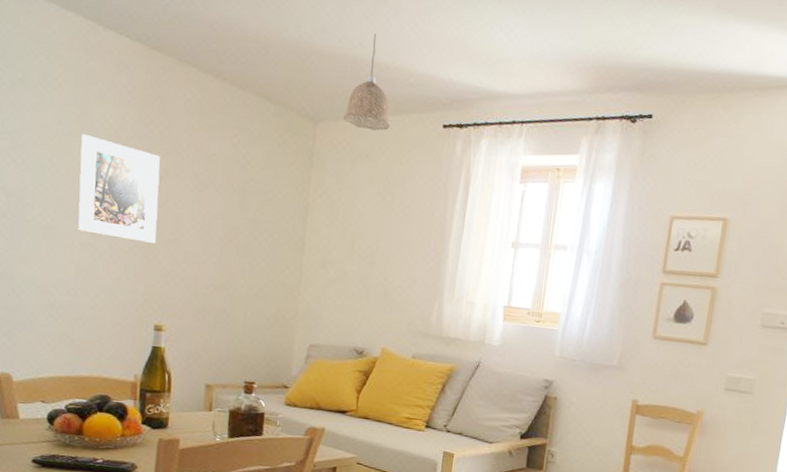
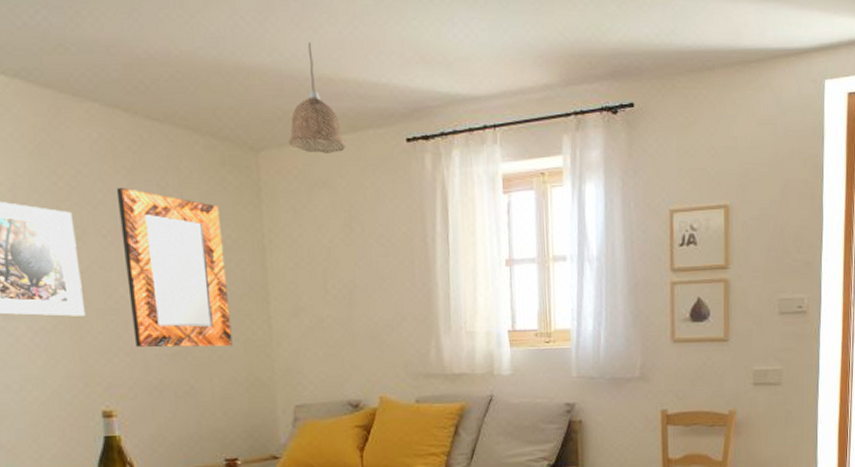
home mirror: none [190,139,277,285] -> present [116,187,233,348]

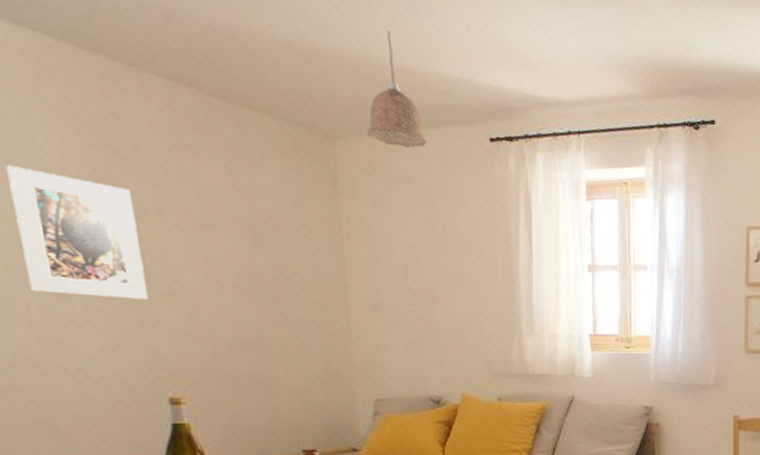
home mirror: present [116,187,233,348] -> none [179,166,309,337]

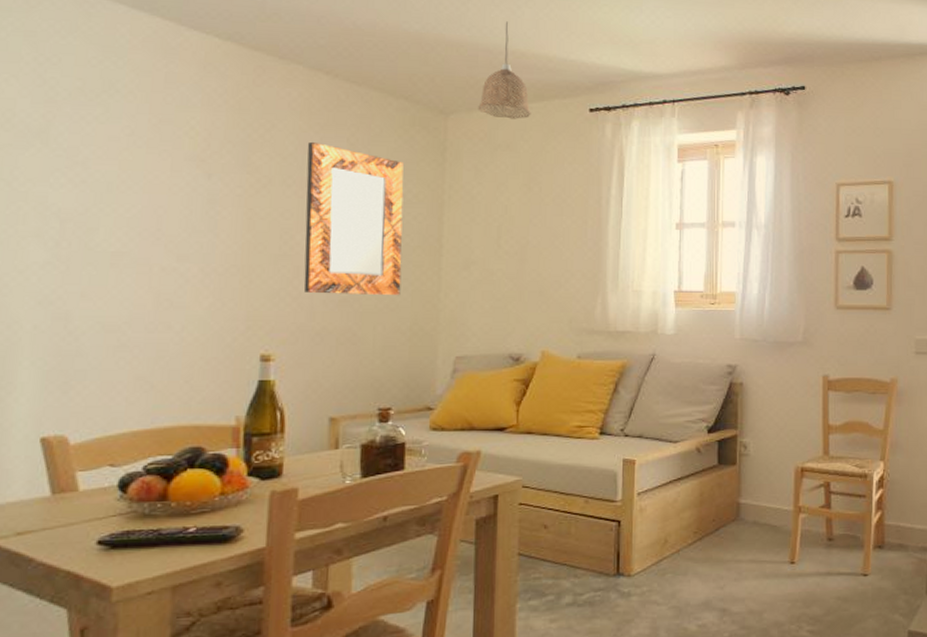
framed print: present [7,164,149,299] -> none [157,144,262,261]
home mirror: none [179,166,309,337] -> present [304,141,404,295]

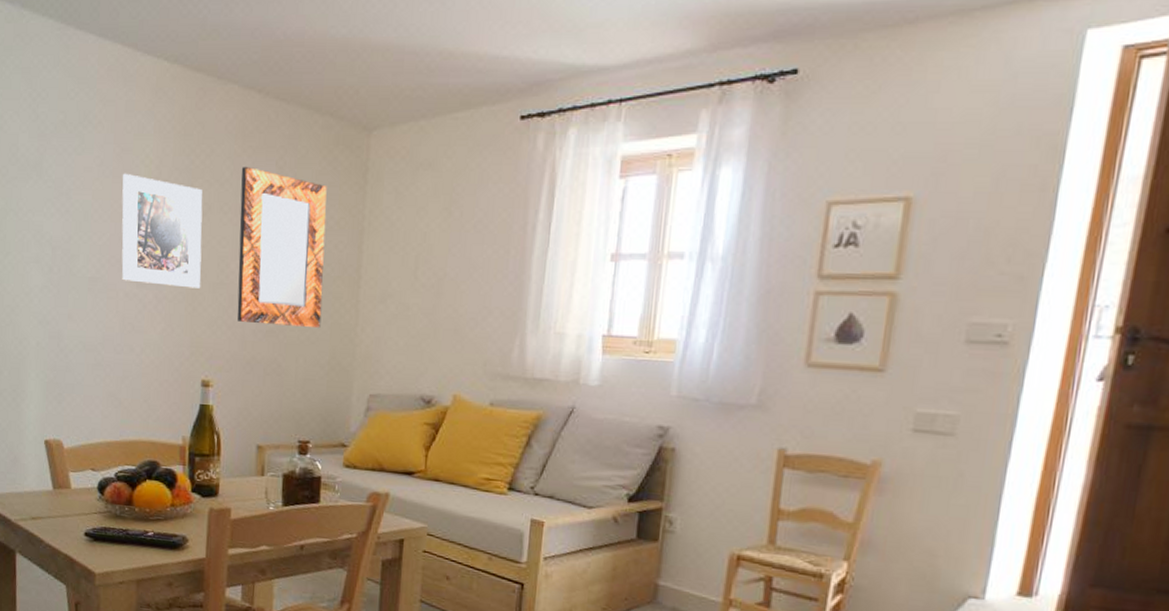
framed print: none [157,144,262,261] -> present [121,173,203,288]
pendant lamp: present [478,21,531,119] -> none [401,15,457,133]

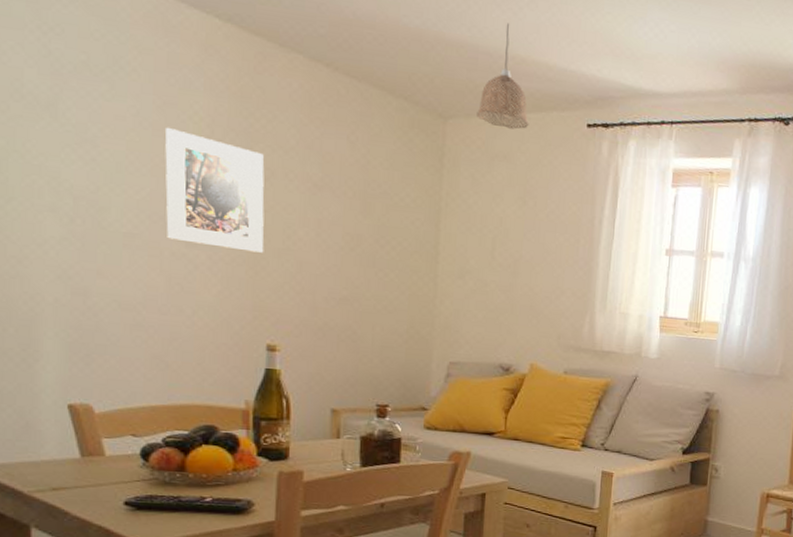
home mirror: present [237,166,327,327] -> none [306,136,402,298]
pendant lamp: none [401,15,457,133] -> present [476,23,529,129]

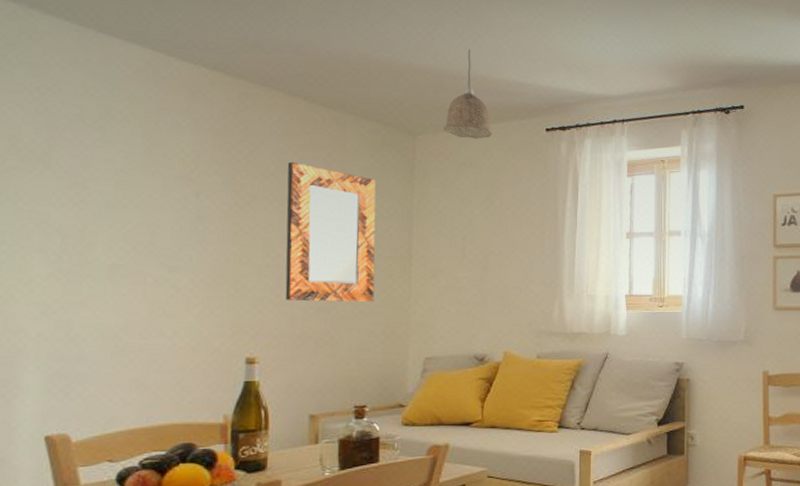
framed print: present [165,127,265,253] -> none [150,165,246,271]
home mirror: none [306,136,402,298] -> present [285,161,376,301]

